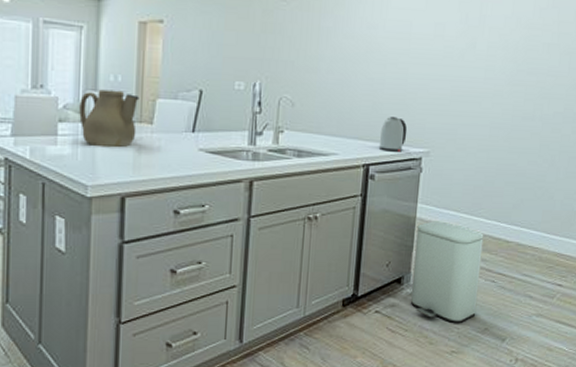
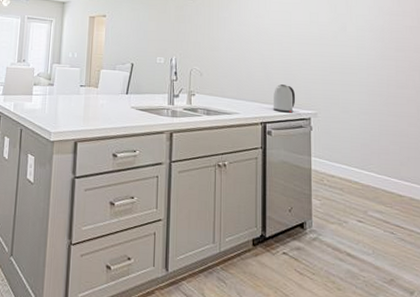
teapot: present [79,89,139,148] -> none [47,63,89,105]
pedal bin: present [410,221,484,324] -> none [313,173,380,272]

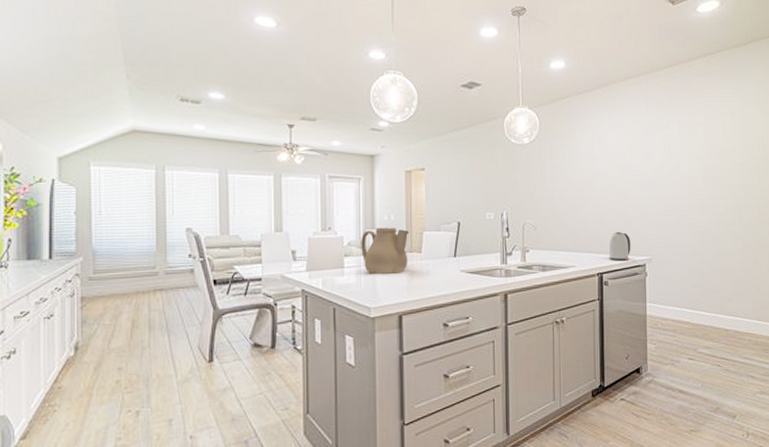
teapot: none [47,63,89,105] -> present [361,227,409,275]

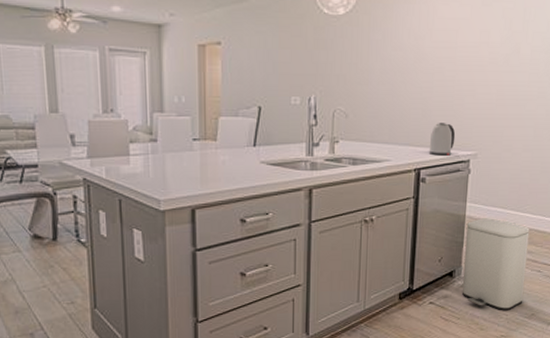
teapot: present [361,227,409,275] -> none [148,111,203,164]
pedal bin: none [648,316,707,406] -> present [462,218,530,311]

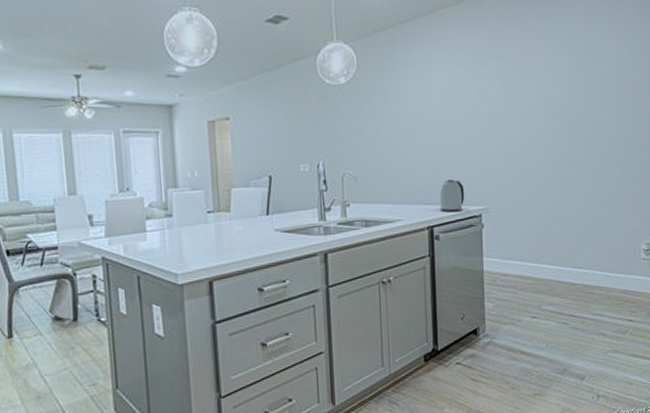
pedal bin: present [462,218,530,311] -> none [485,271,553,368]

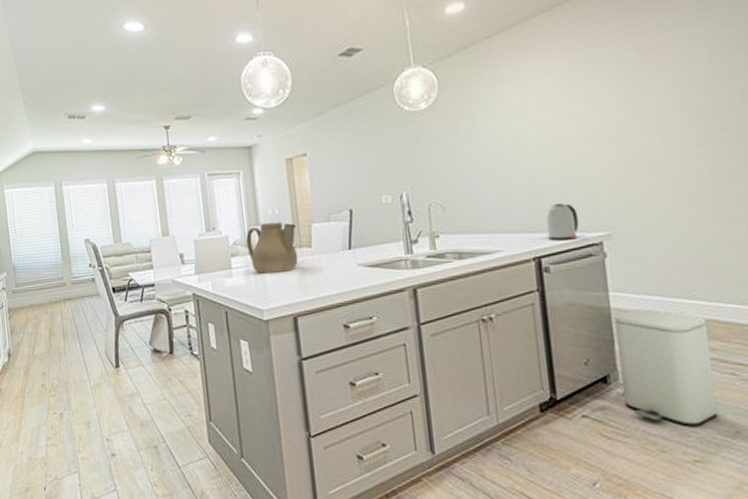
teapot: none [163,185,216,238] -> present [246,221,298,274]
pedal bin: none [485,271,553,368] -> present [613,308,718,428]

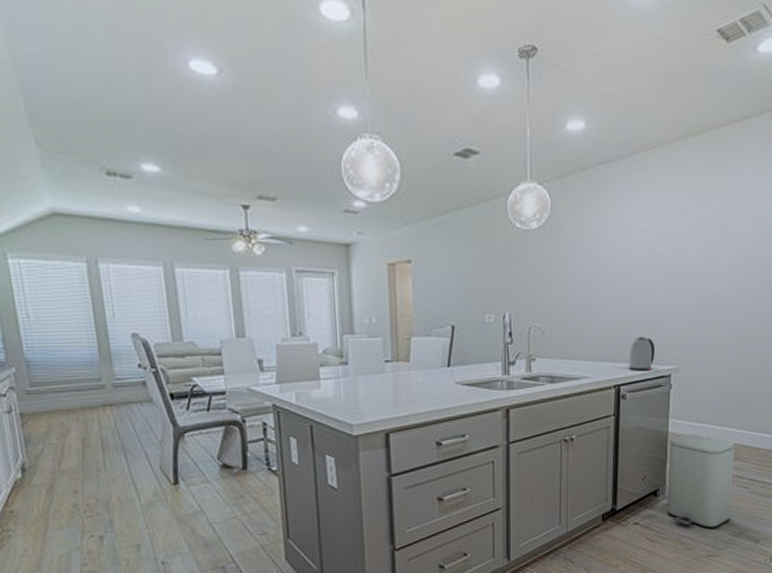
teapot: present [246,221,298,274] -> none [338,332,395,388]

